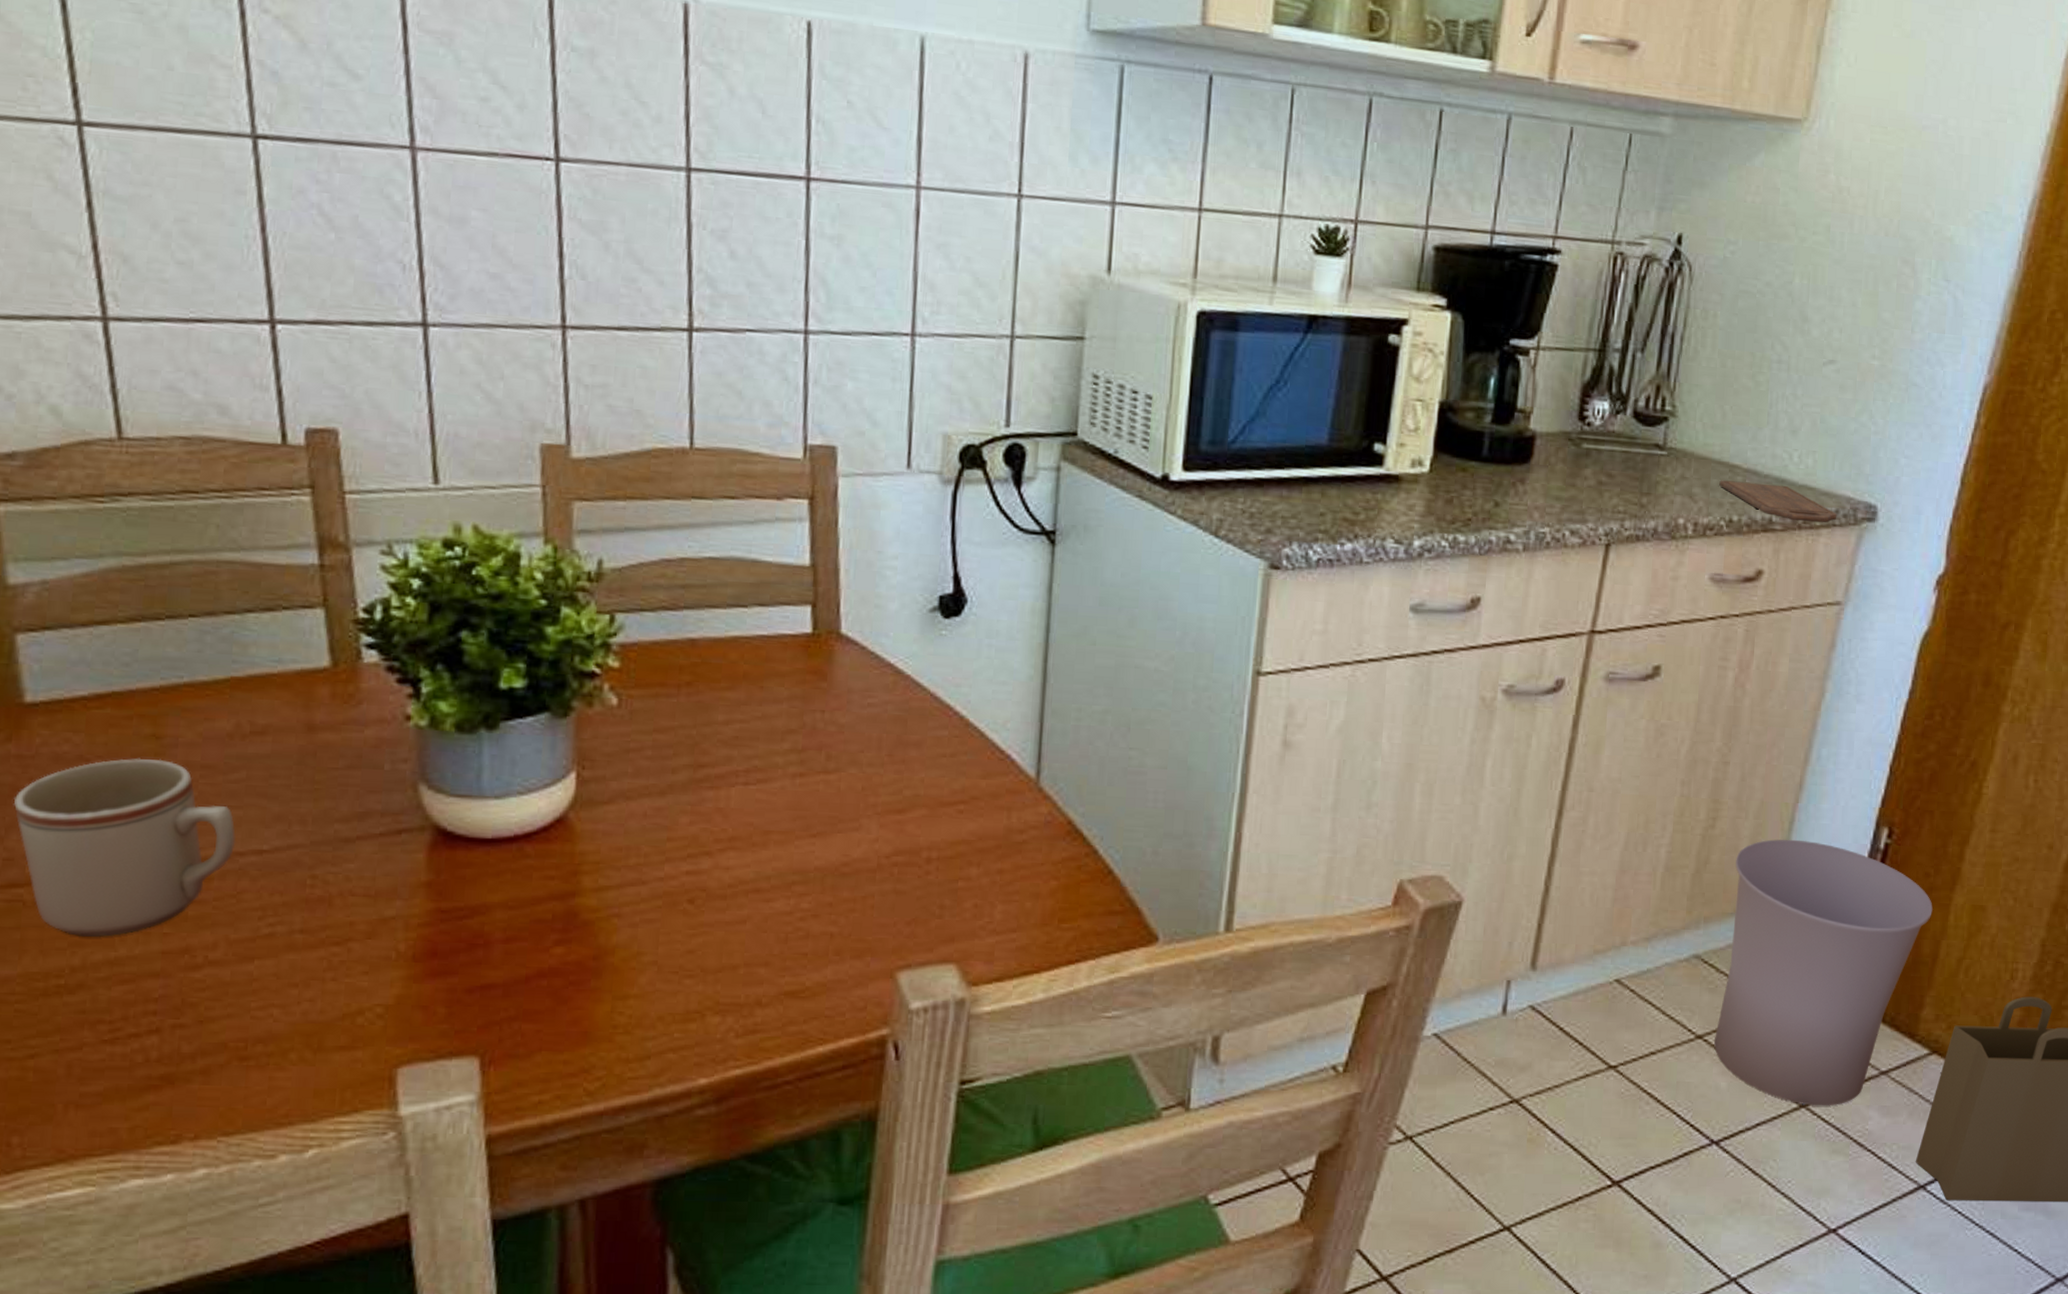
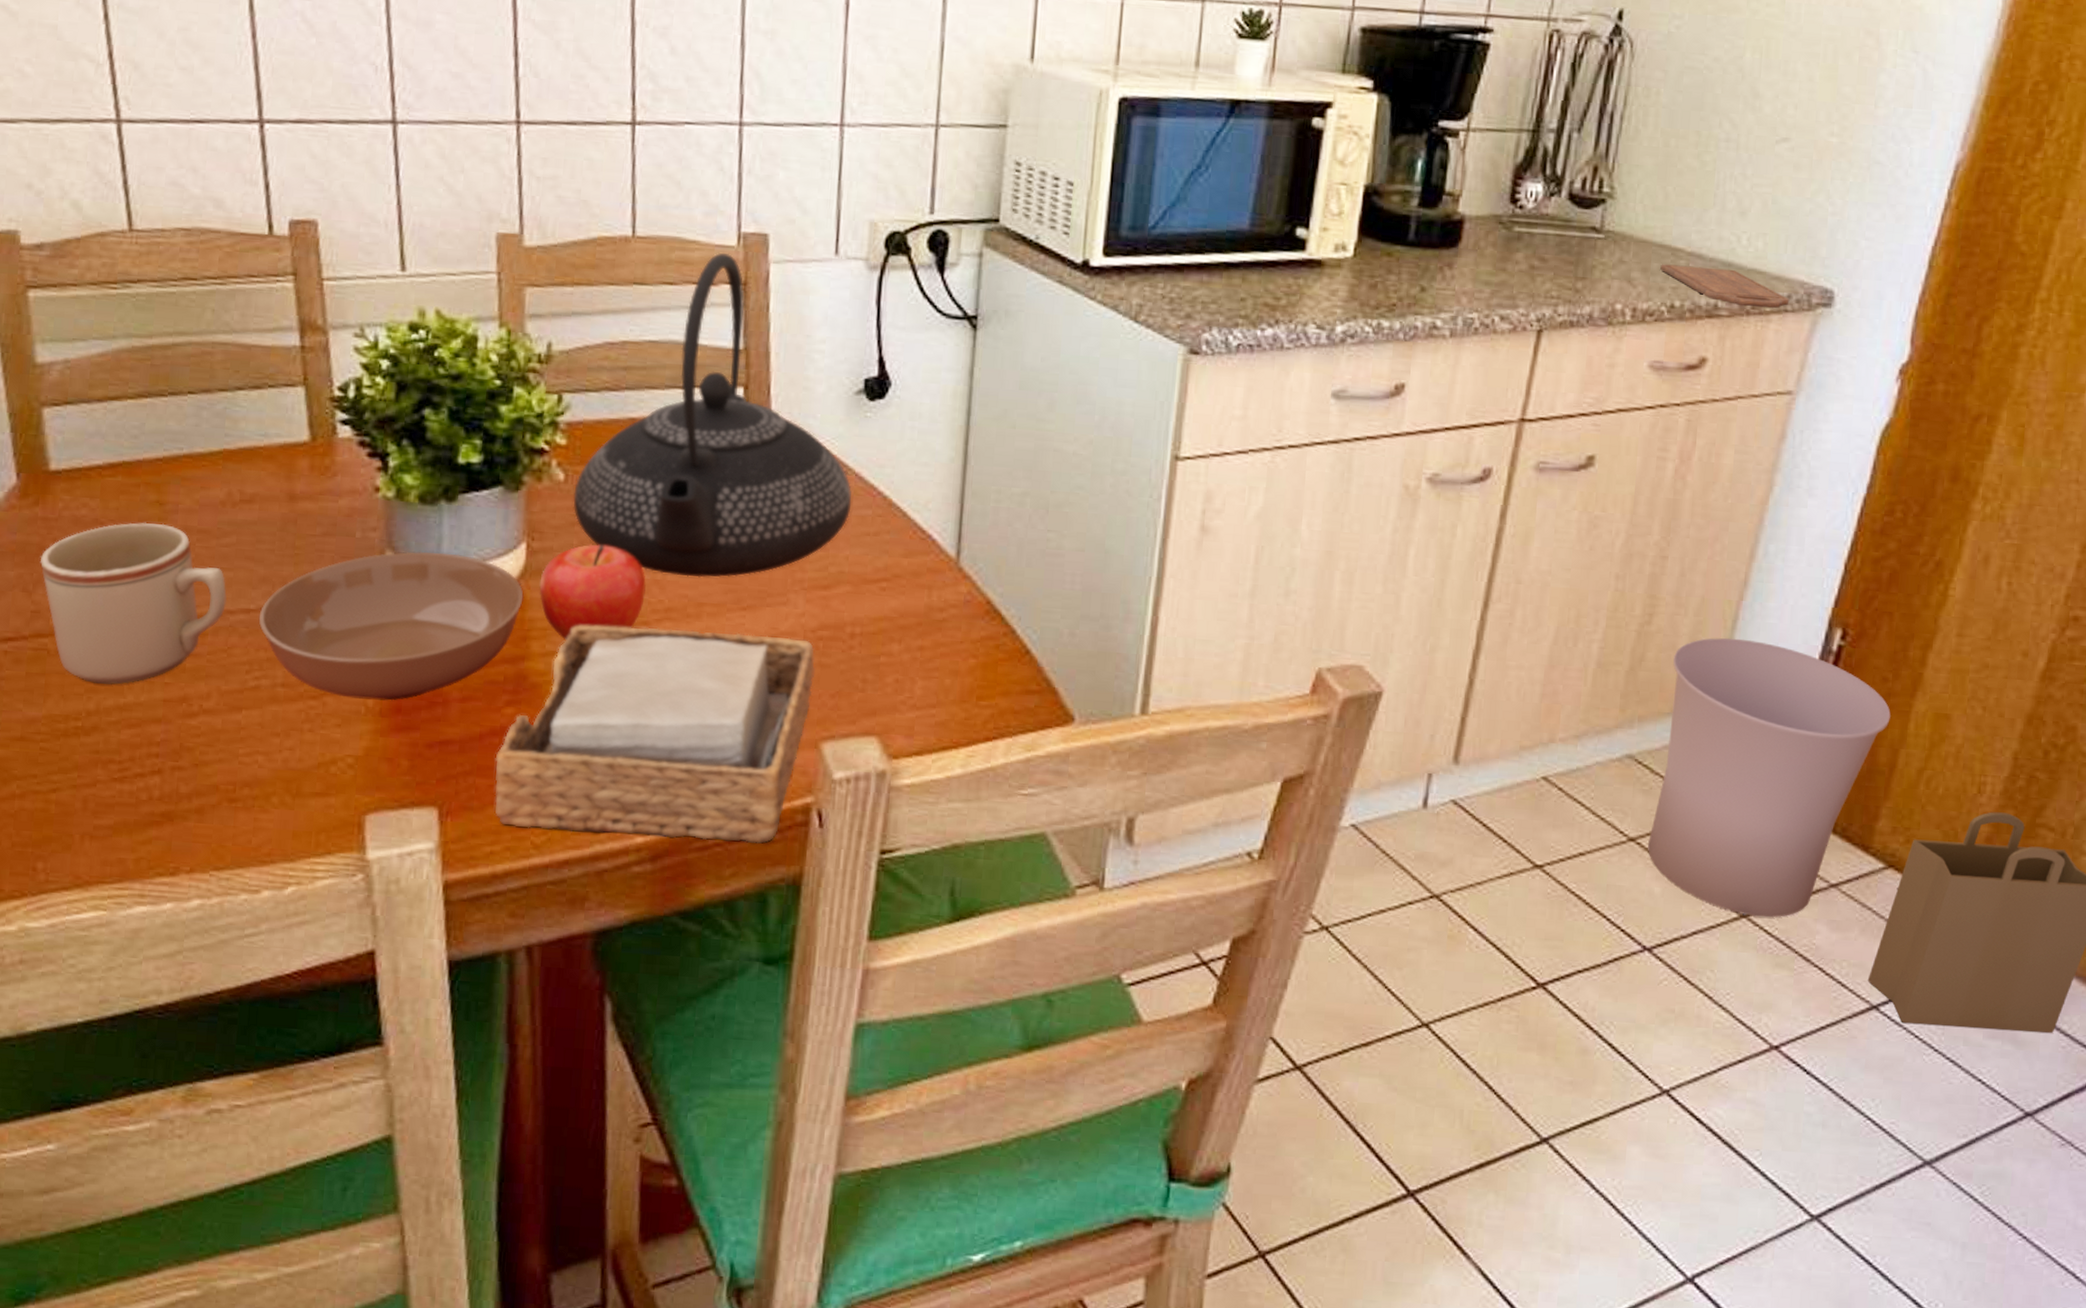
bowl: none [272,783,574,944] -> present [258,551,524,701]
napkin holder: none [543,857,891,1081] -> present [494,624,816,845]
fruit: none [590,771,708,874] -> present [539,544,646,641]
teapot: none [627,465,927,804] -> present [573,252,852,578]

